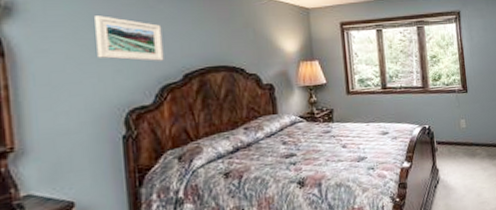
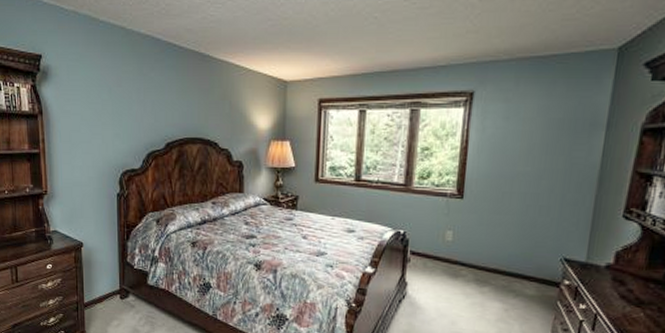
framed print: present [95,16,164,61] -> none [102,82,151,128]

